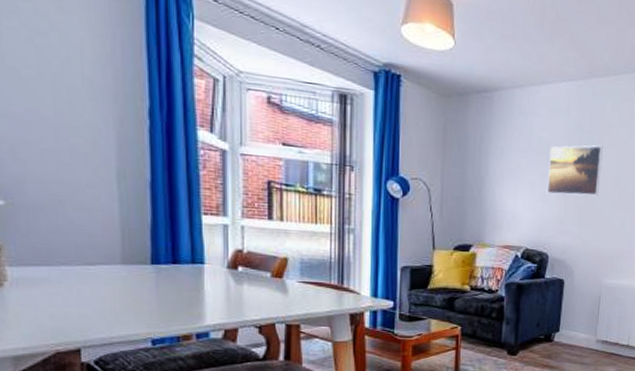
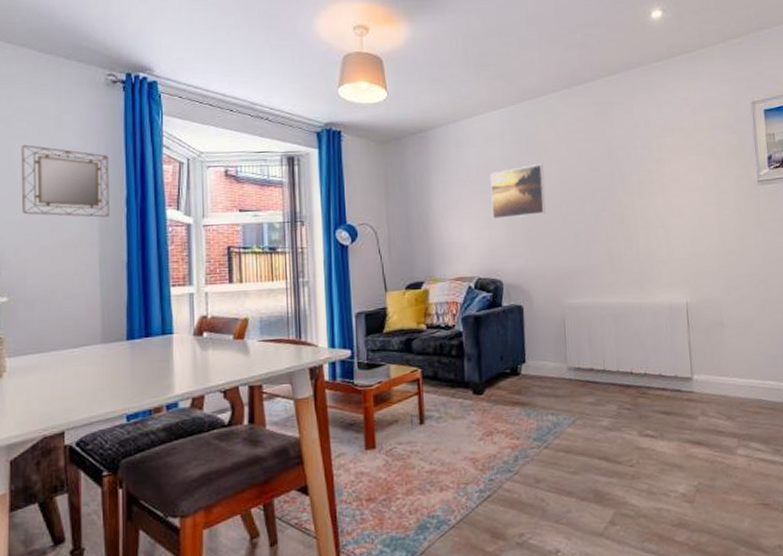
home mirror: none [11,22,128,128] -> present [21,144,109,218]

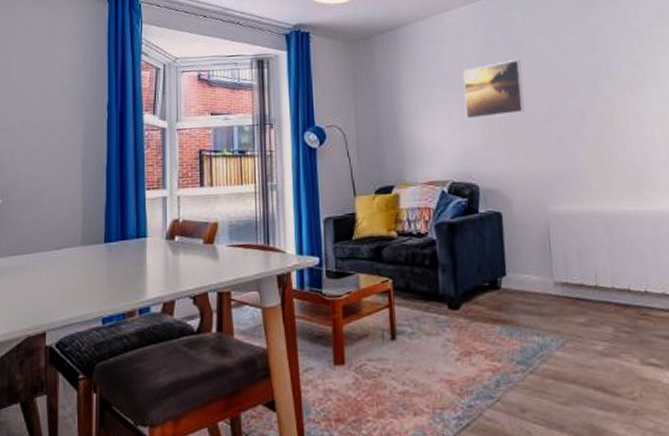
home mirror: present [21,144,109,218] -> none [17,55,93,123]

